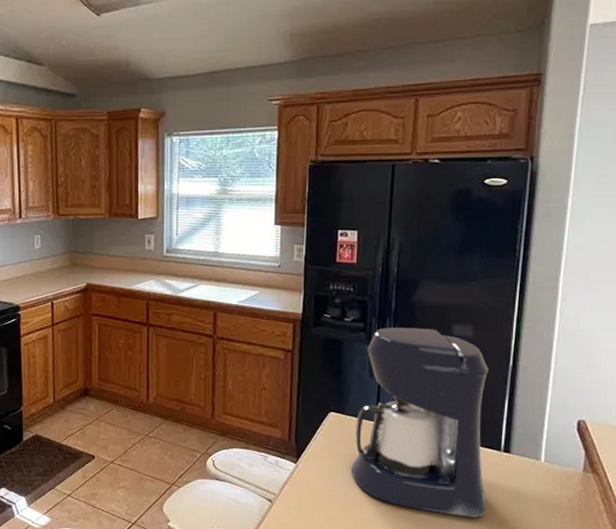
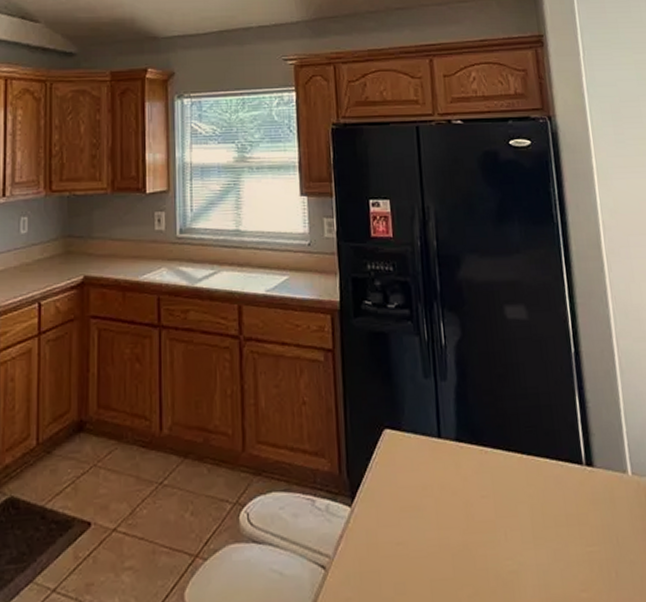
coffee maker: present [351,327,488,518] -> none [416,311,581,563]

